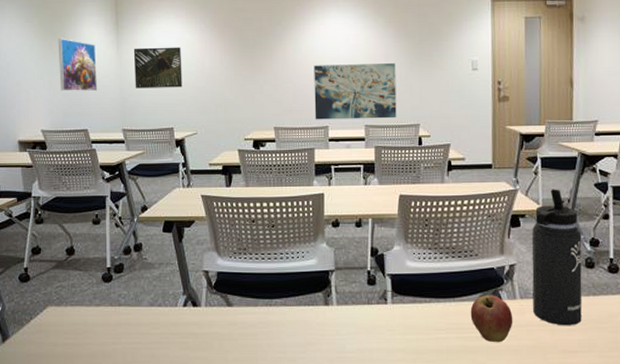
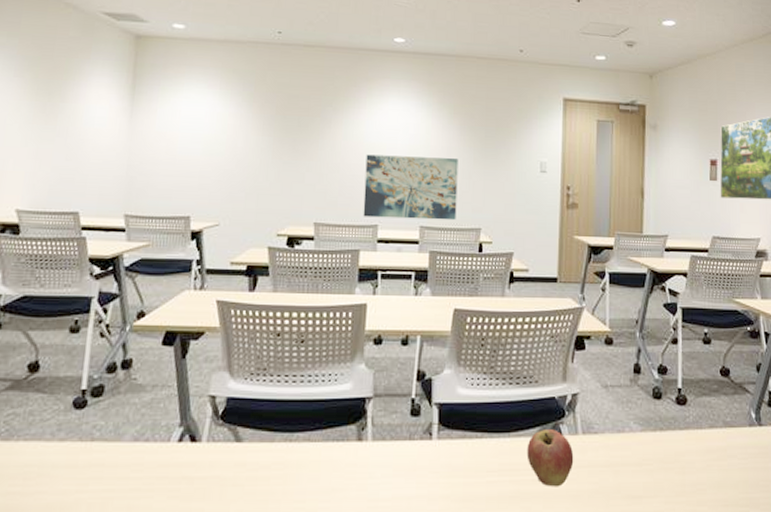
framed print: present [58,38,97,91] -> none [49,98,102,166]
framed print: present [133,47,182,89] -> none [147,118,210,169]
thermos bottle: present [531,189,583,326] -> none [595,308,650,467]

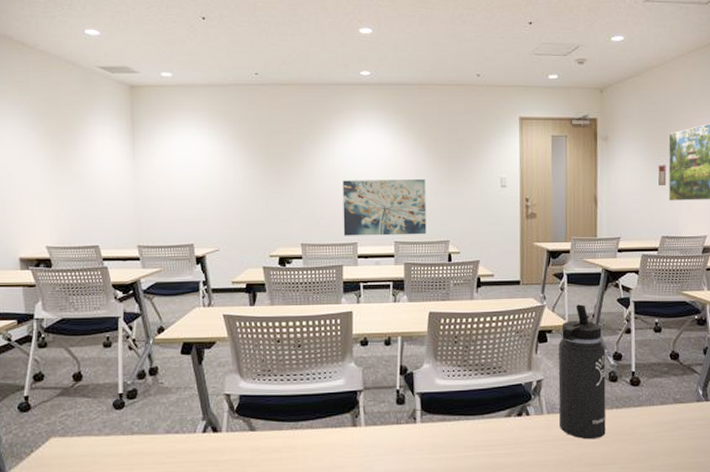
apple: present [526,429,574,487] -> none [499,411,541,459]
thermos bottle: none [595,308,650,467] -> present [558,304,607,440]

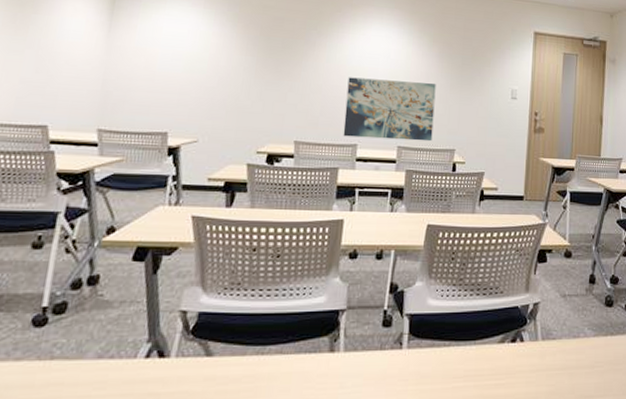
thermos bottle: present [558,304,607,440] -> none [553,224,603,369]

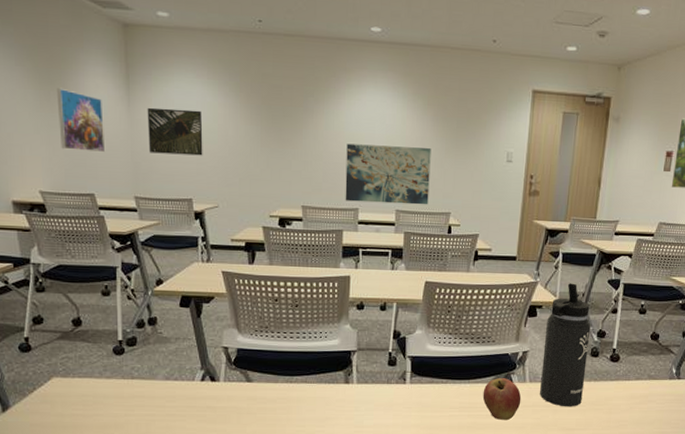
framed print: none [17,9,78,79] -> present [56,87,104,152]
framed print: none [124,33,193,86] -> present [147,107,203,156]
apple: none [490,336,534,391] -> present [482,378,522,421]
thermos bottle: none [553,224,603,369] -> present [540,283,591,407]

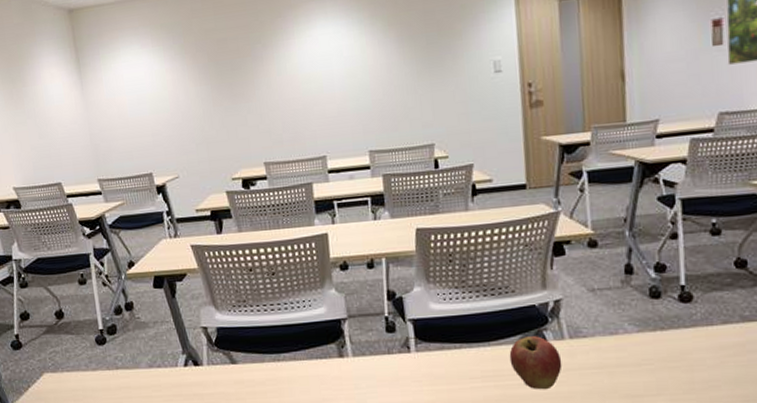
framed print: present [56,87,104,152] -> none [17,84,65,144]
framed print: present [147,107,203,156] -> none [99,80,157,133]
wall art: present [345,143,431,205] -> none [303,74,406,150]
thermos bottle: present [540,283,591,407] -> none [579,207,648,368]

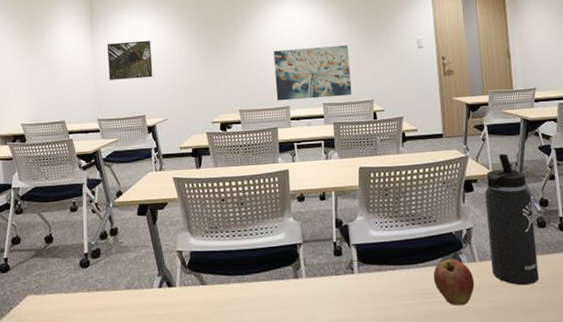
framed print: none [99,80,157,133] -> present [107,40,153,80]
wall art: none [303,74,406,150] -> present [273,45,352,101]
thermos bottle: none [579,207,648,368] -> present [485,154,539,286]

